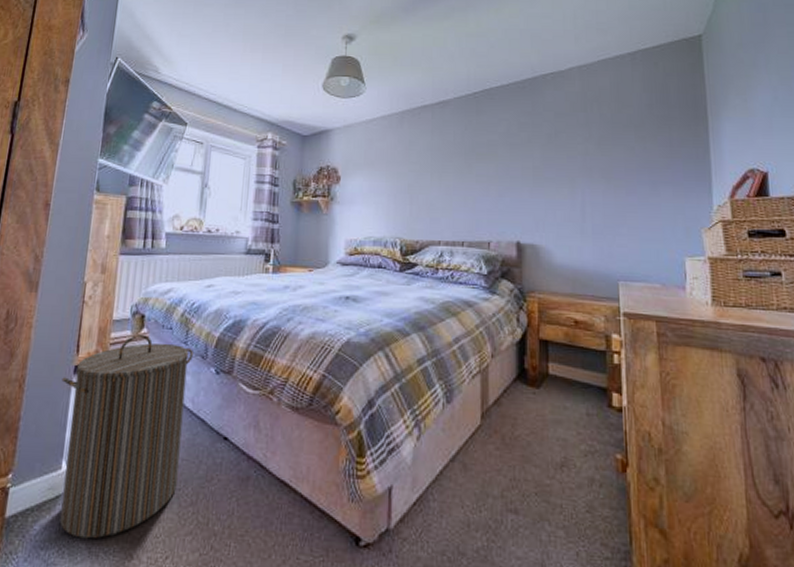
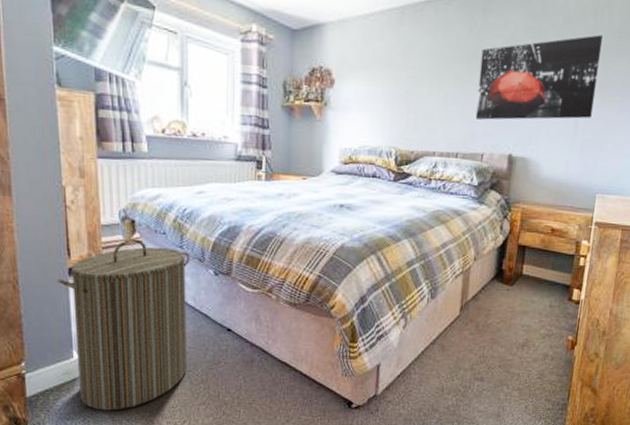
wall art: none [478,126,598,209] -> present [475,35,602,120]

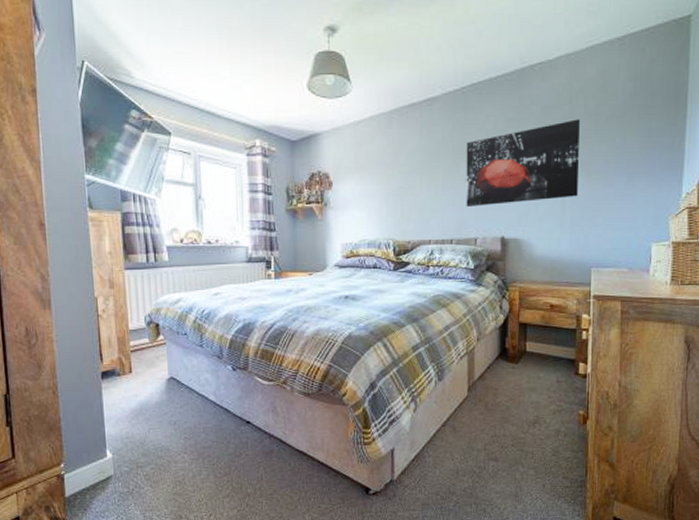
laundry hamper: present [57,238,190,411] -> none [91,341,211,507]

